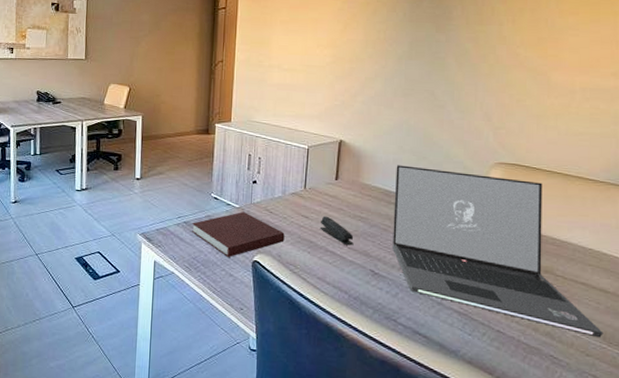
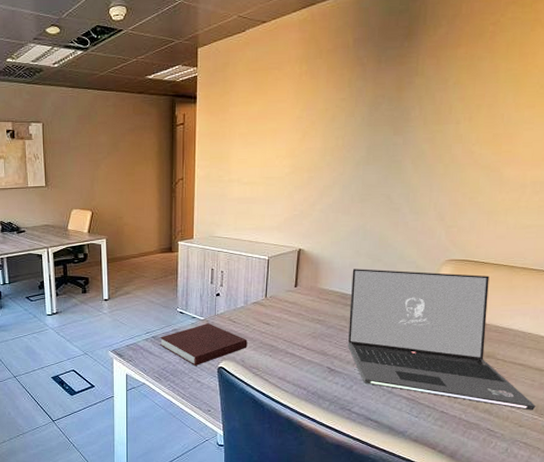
stapler: present [319,216,354,246] -> none [280,321,312,347]

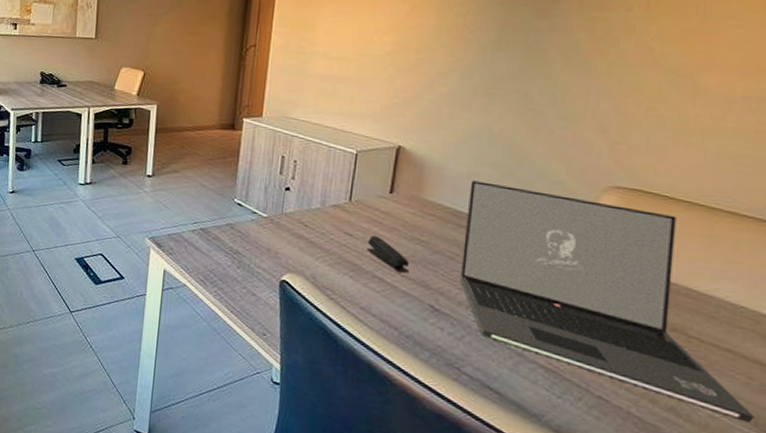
notebook: present [159,323,248,366] -> none [208,222,322,274]
stapler: none [280,321,312,347] -> present [366,235,409,274]

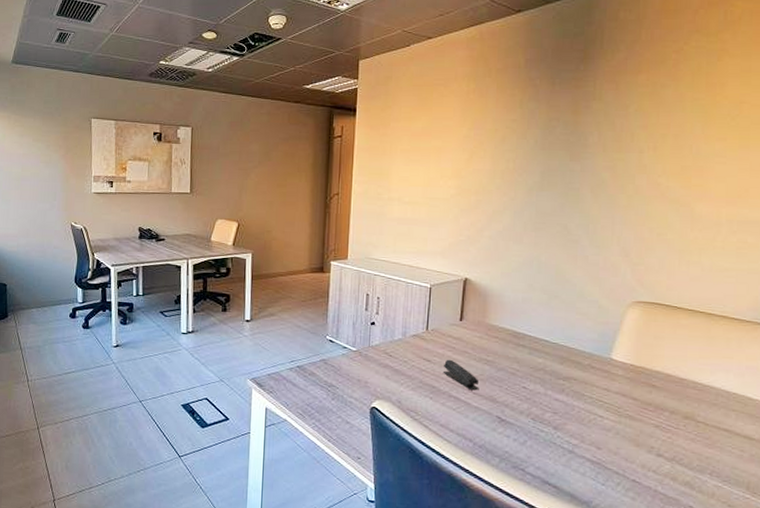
laptop: present [460,180,755,423] -> none [521,304,747,488]

